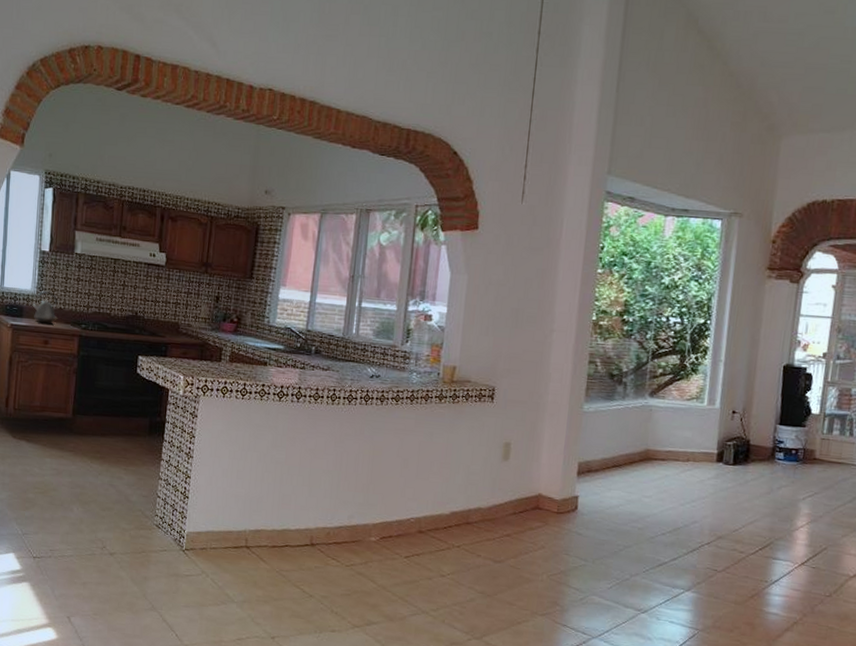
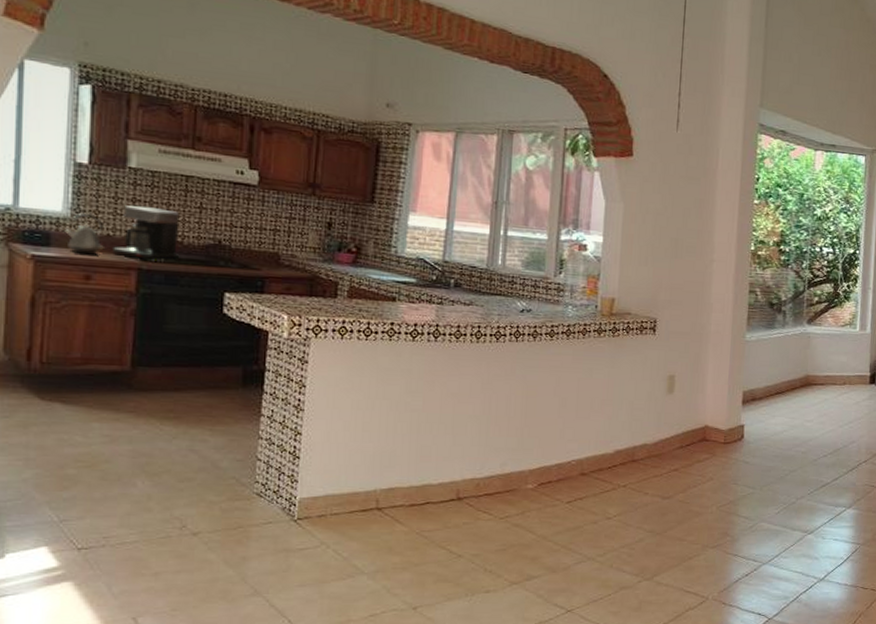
coffee maker: none [63,284,109,329] -> present [113,205,180,260]

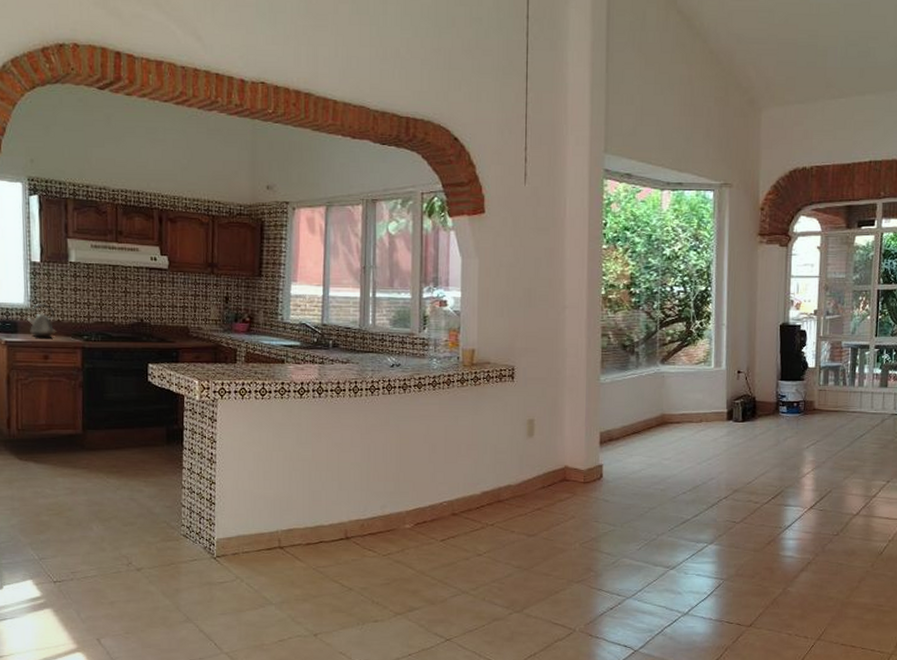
coffee maker: present [113,205,180,260] -> none [62,295,111,340]

